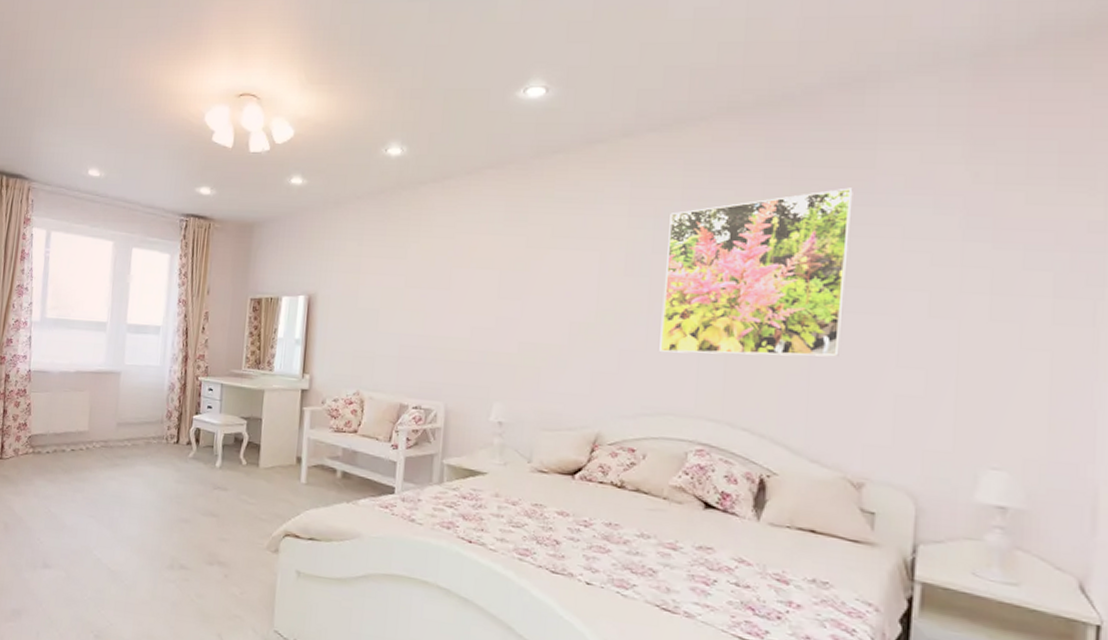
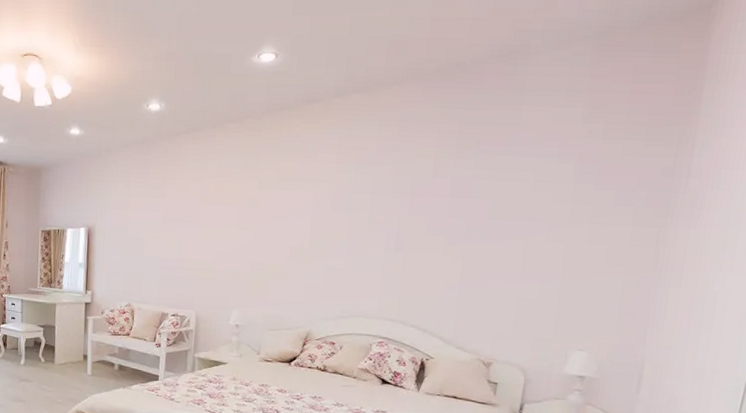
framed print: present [659,187,853,357] -> none [355,141,502,272]

